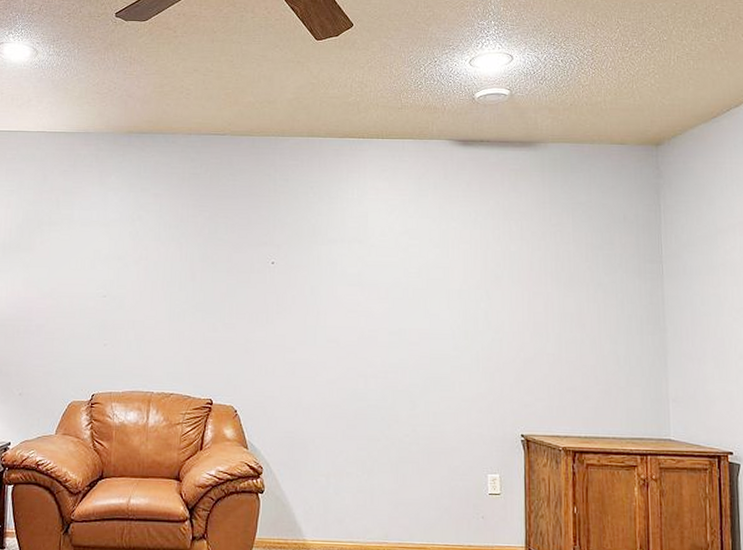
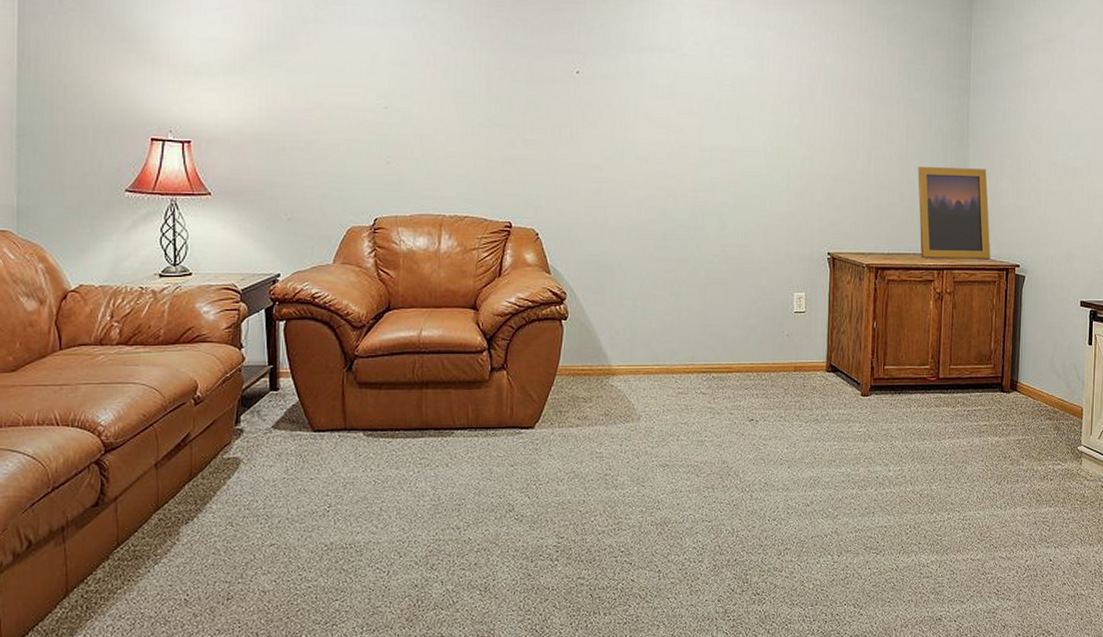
picture frame: none [612,350,699,445] -> present [918,167,991,259]

